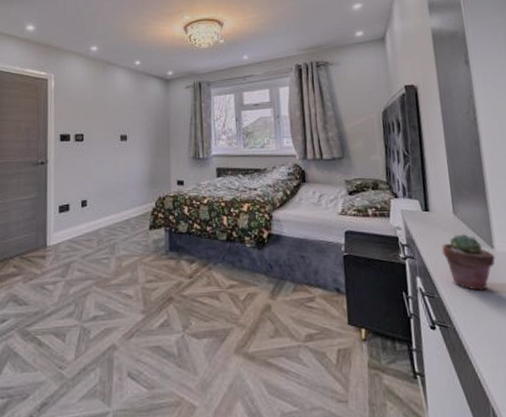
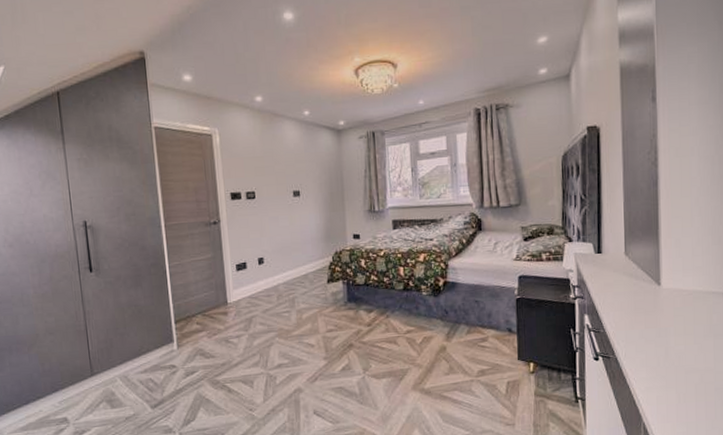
potted succulent: present [441,234,495,291] -> none [610,273,661,325]

